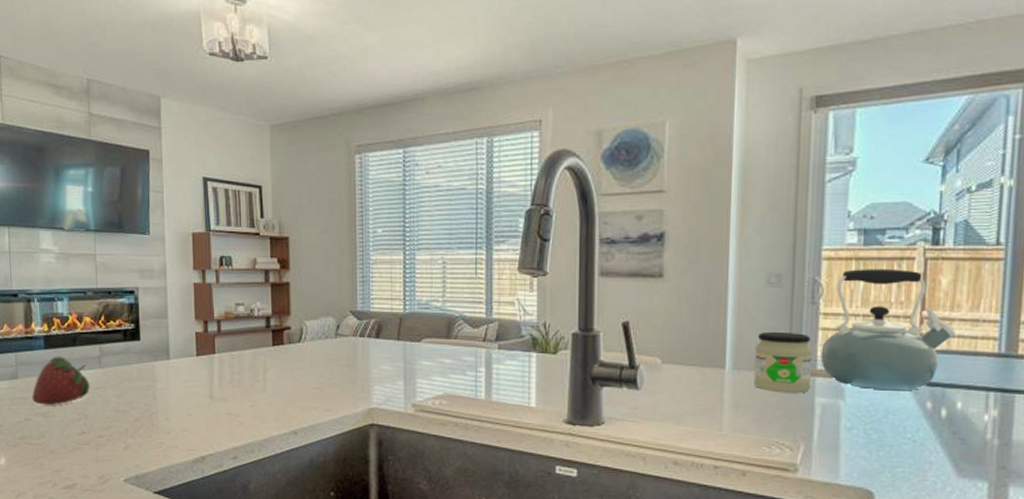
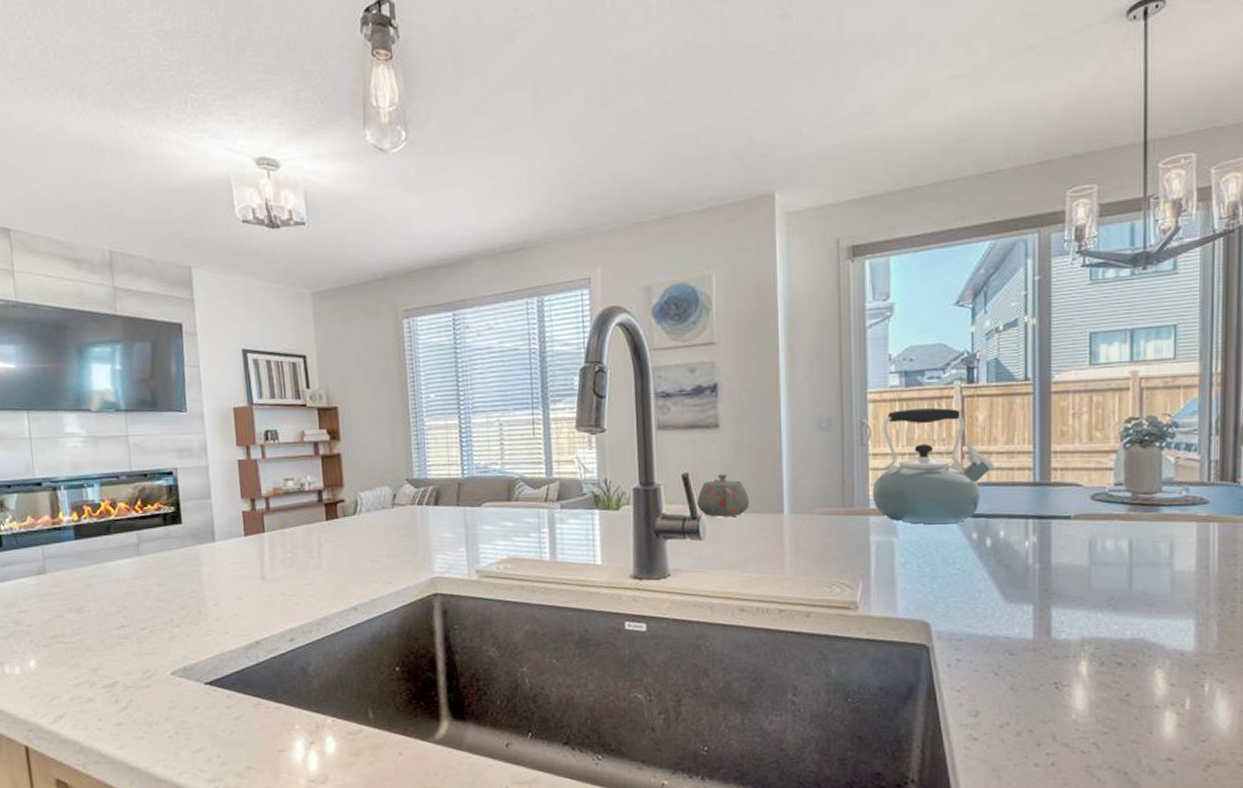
fruit: present [32,356,90,406] -> none [63,546,128,600]
teapot: none [636,325,691,368] -> present [697,474,750,517]
jar: present [754,332,812,394] -> none [811,474,865,534]

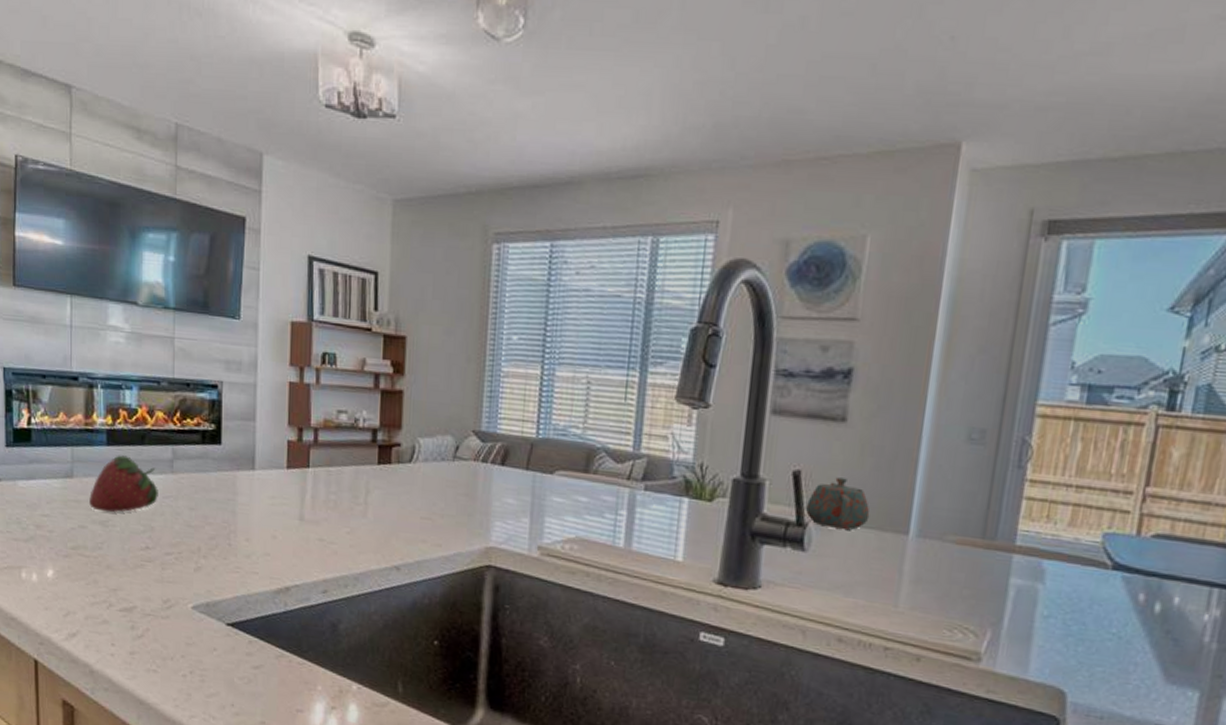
fruit: none [63,546,128,600] -> present [89,455,158,512]
kettle: present [872,408,994,525] -> none [1021,431,1182,579]

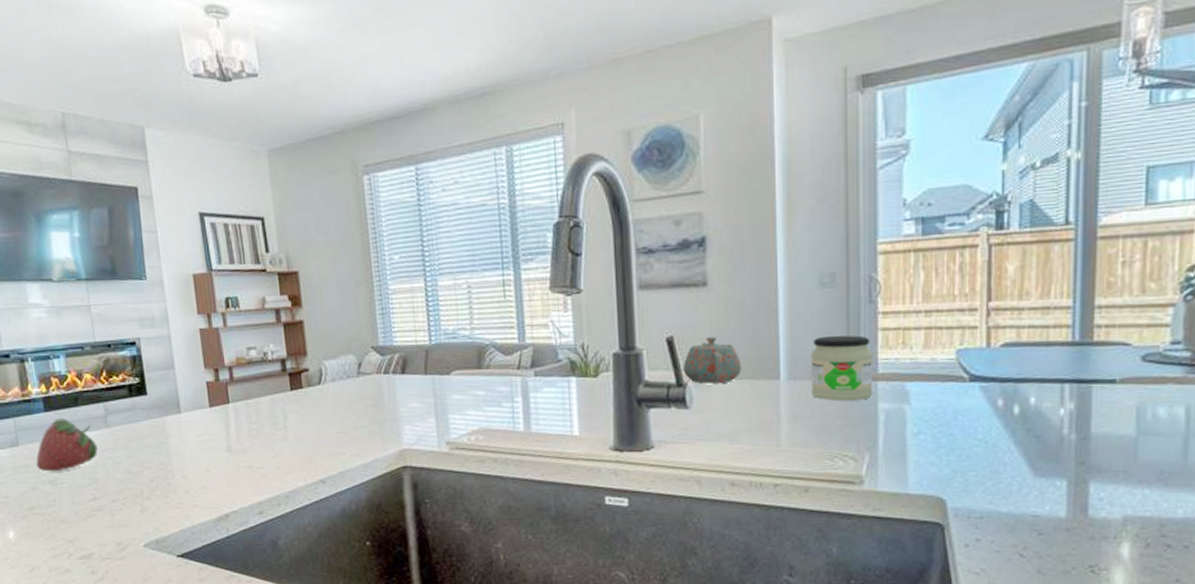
jar: none [940,496,1013,572] -> present [811,335,872,402]

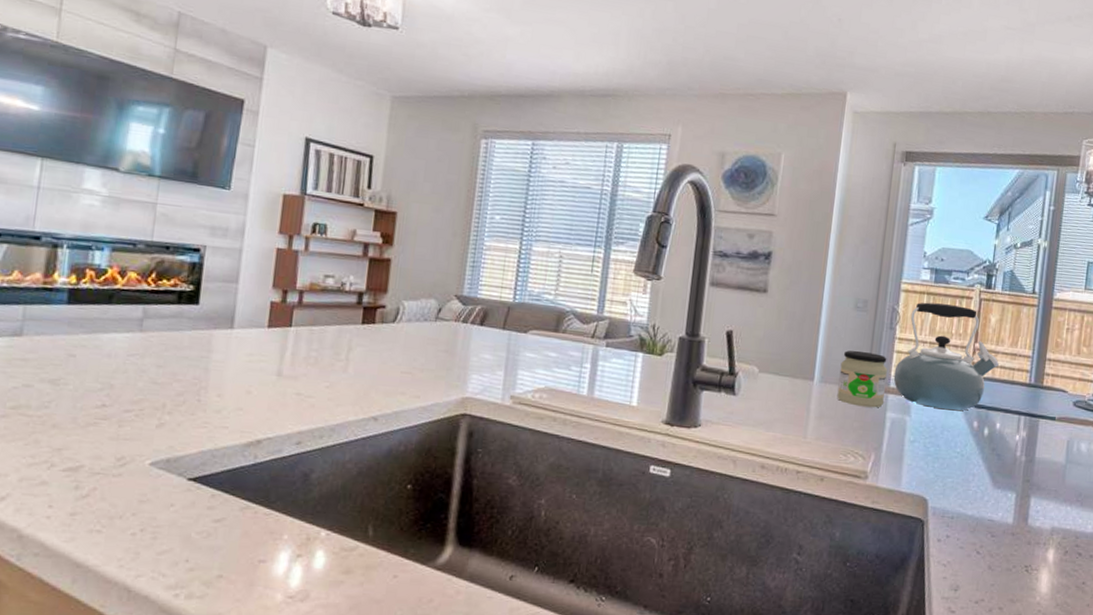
fruit: present [36,418,98,472] -> none [39,313,123,371]
teapot: present [683,337,742,384] -> none [736,336,785,378]
kettle: none [882,258,1025,391] -> present [893,302,999,411]

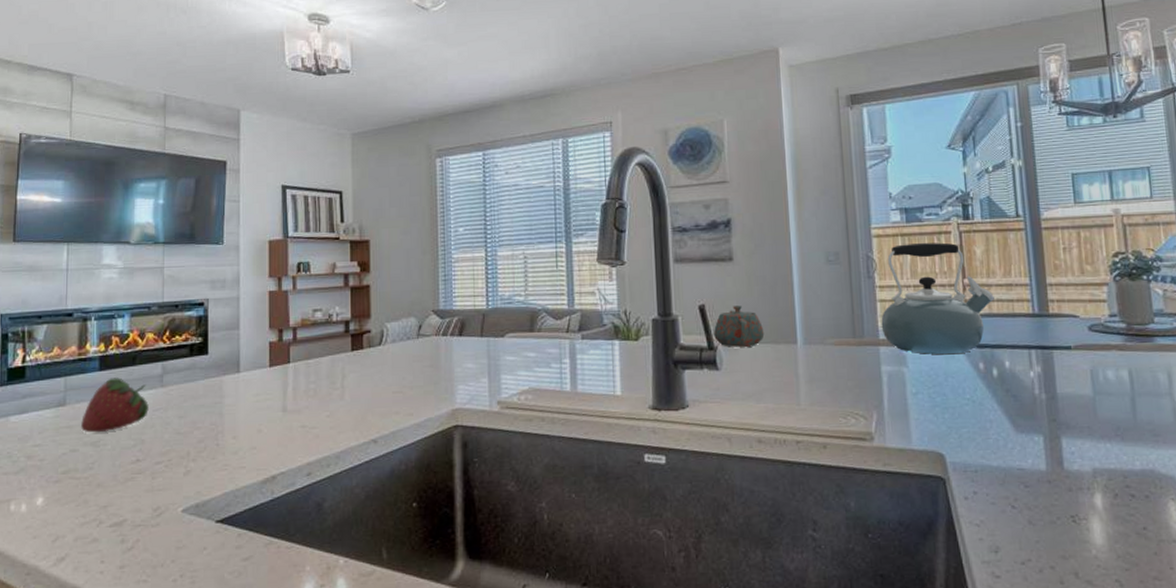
fruit: none [39,313,123,371] -> present [81,377,149,433]
teapot: none [736,336,785,378] -> present [714,305,765,347]
jar: present [837,350,887,408] -> none [822,306,876,364]

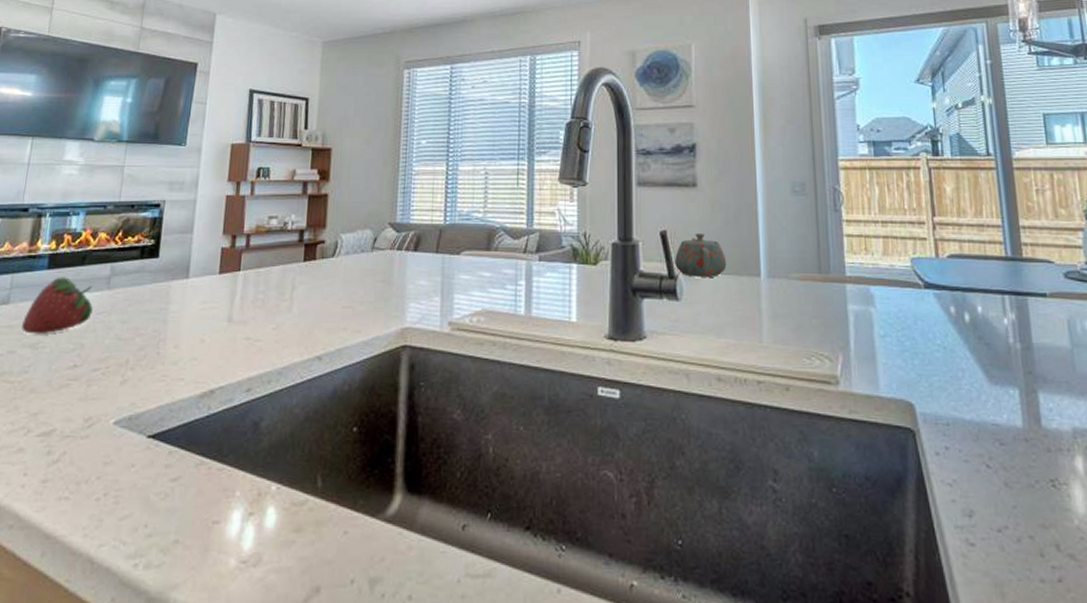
kettle: present [881,242,994,355] -> none [847,178,965,296]

